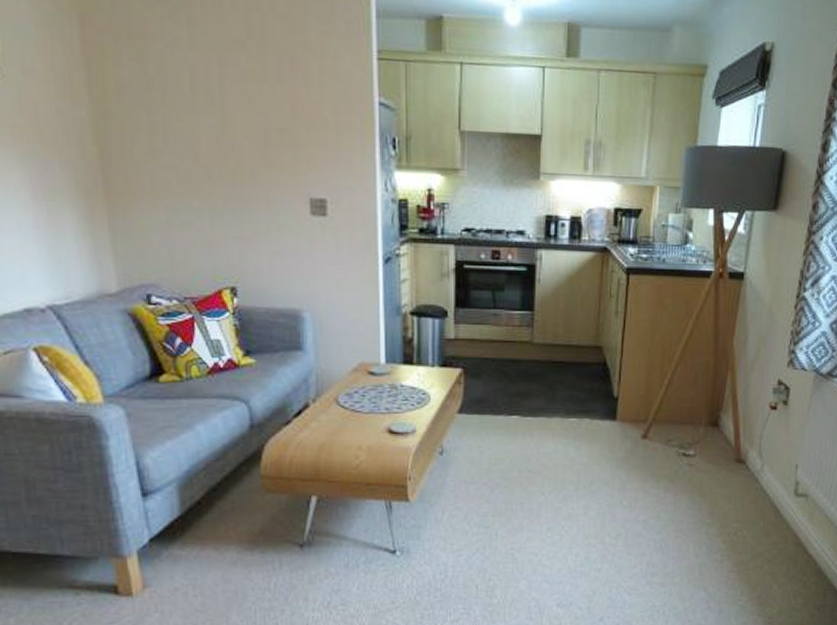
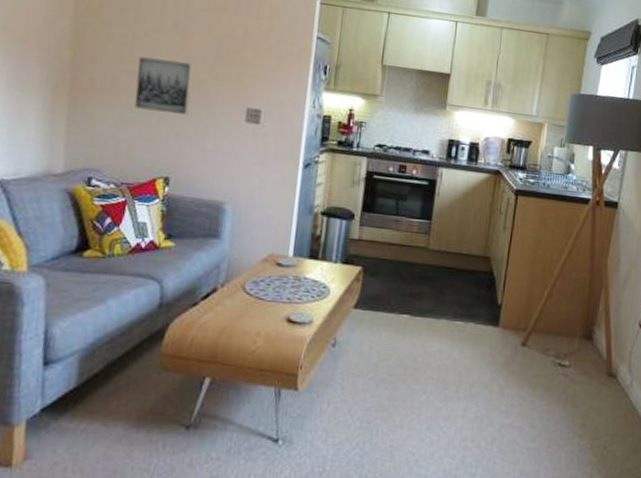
wall art: none [175,147,245,212] -> present [134,56,194,115]

